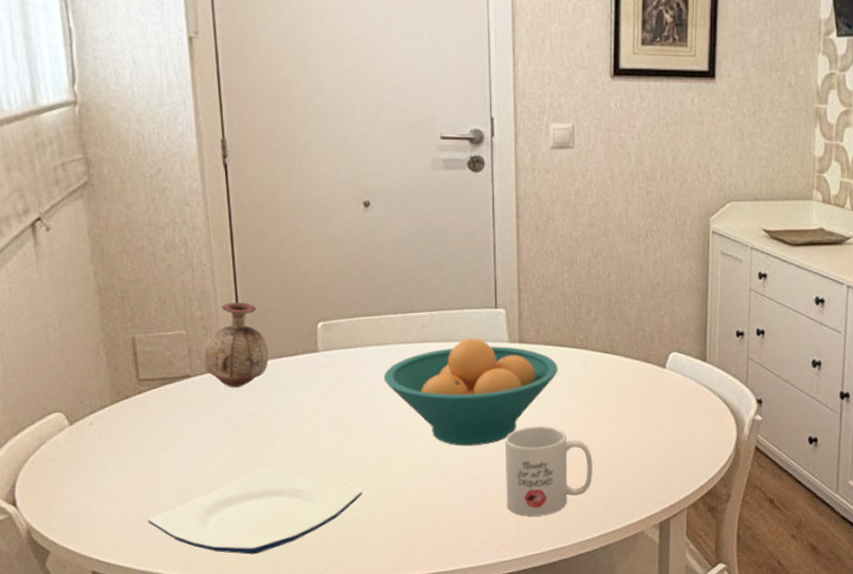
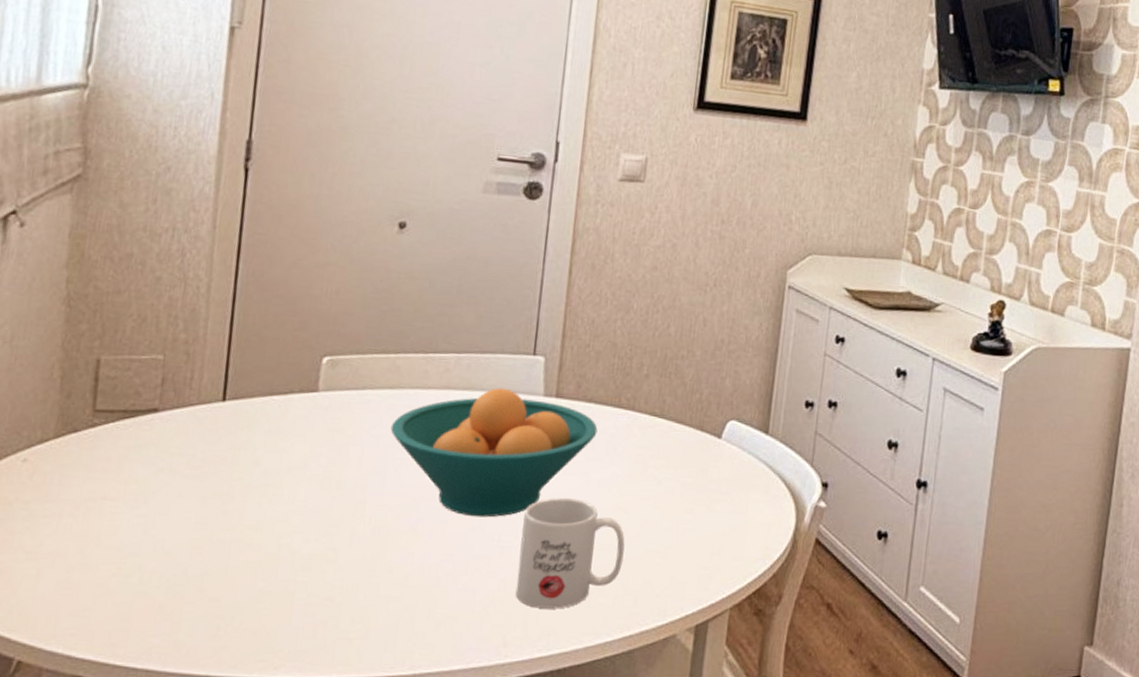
plate: present [147,467,363,555] -> none [69,528,344,638]
vase: present [203,303,270,388] -> none [177,326,260,429]

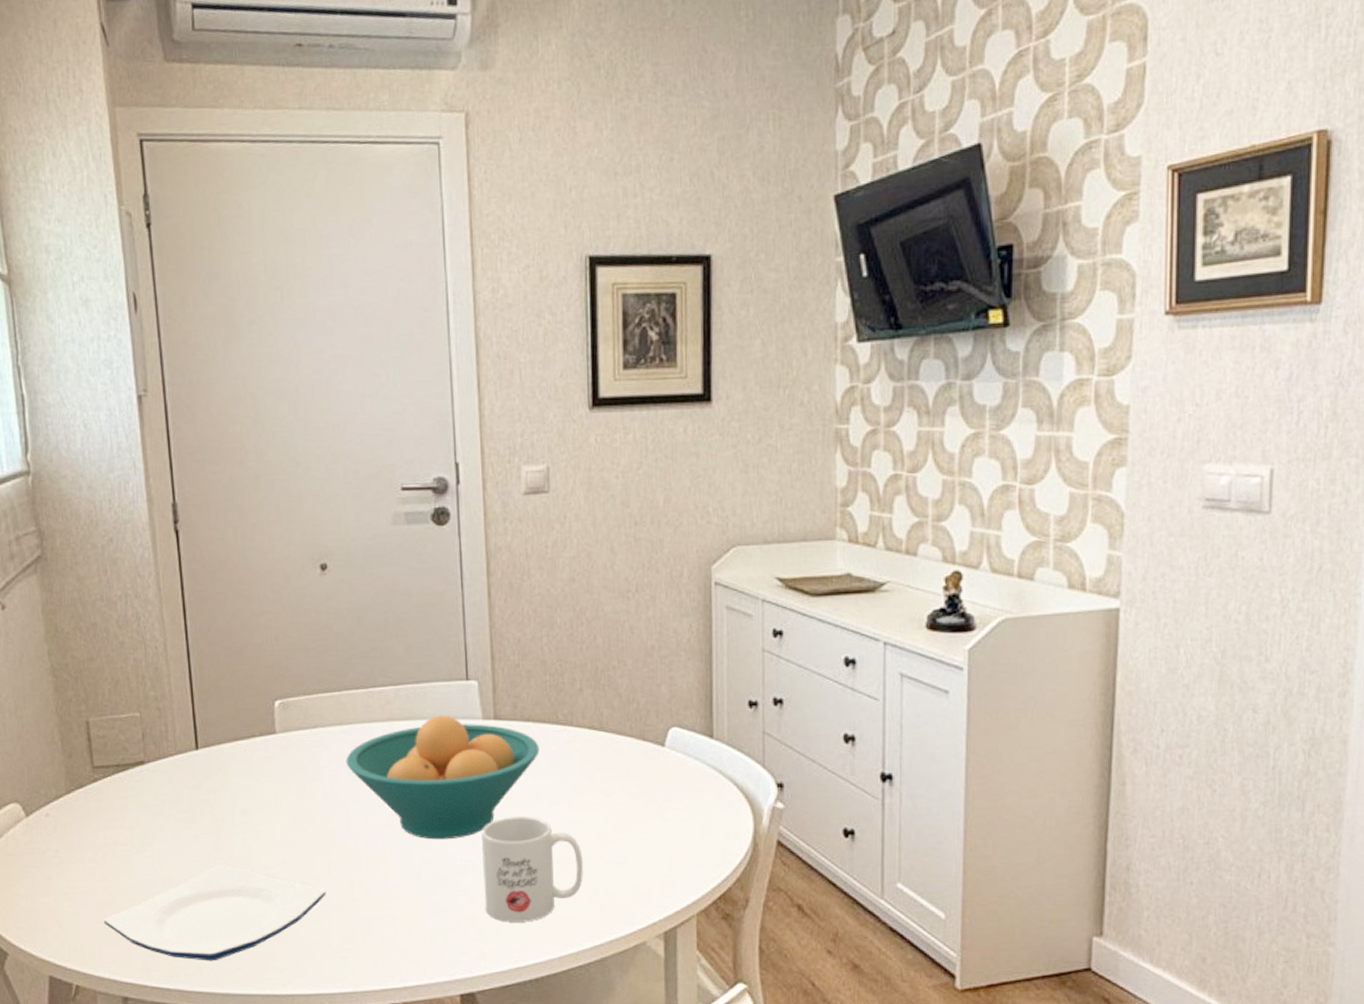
plate: none [69,528,344,638] -> present [103,863,326,961]

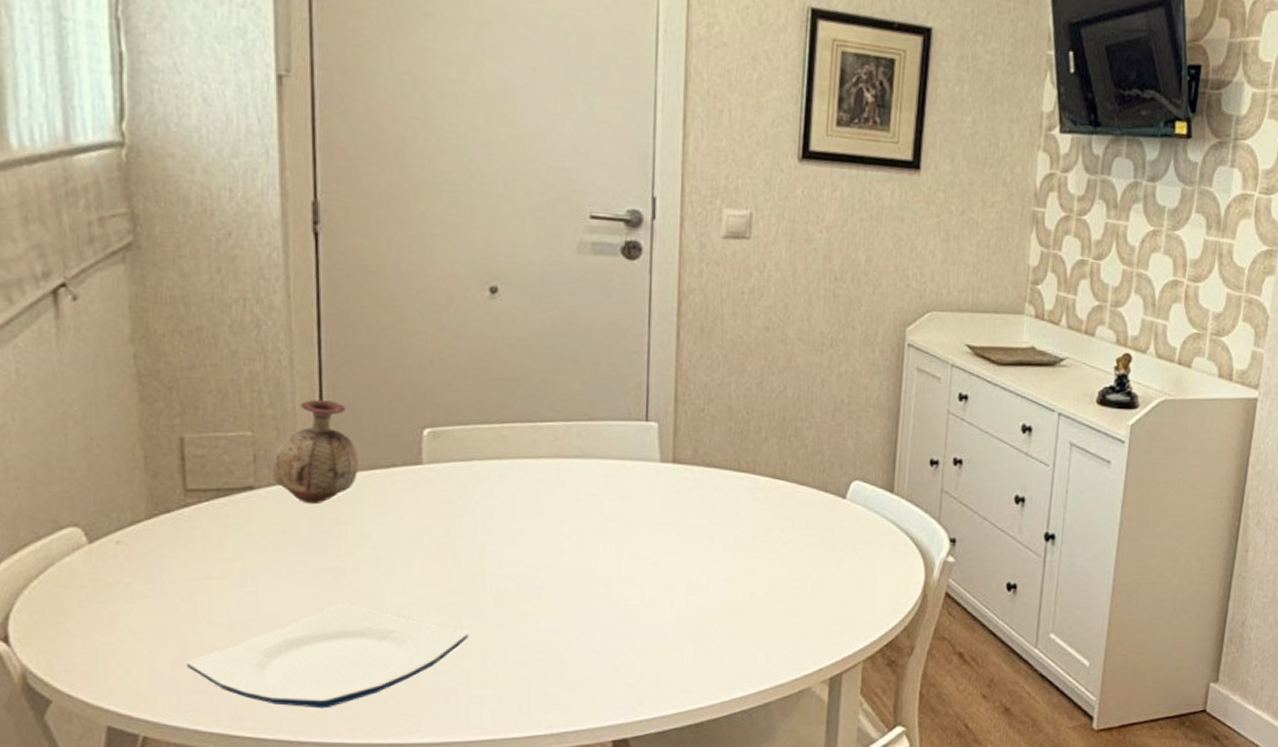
vase: none [157,680,225,775] -> present [272,400,360,505]
fruit bowl: present [346,715,540,840] -> none [503,455,719,583]
mug: present [482,817,583,922] -> none [647,562,754,668]

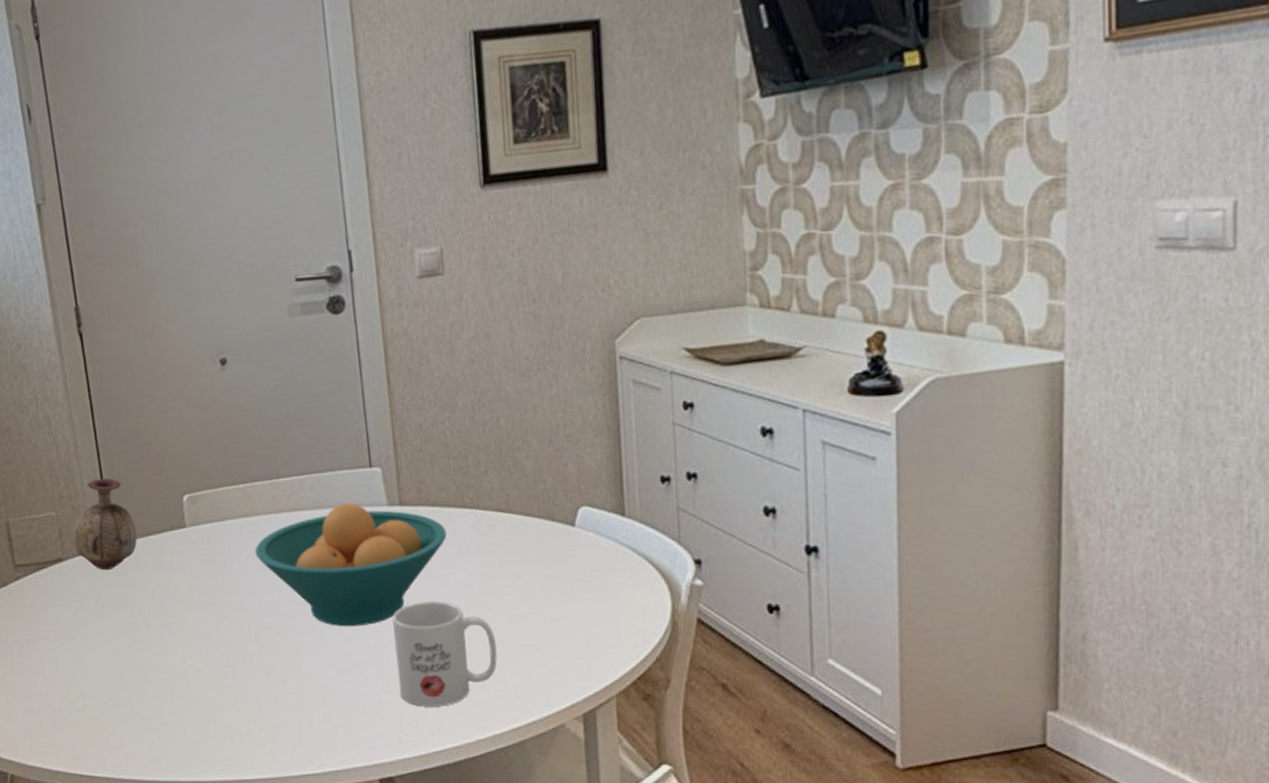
plate: present [186,602,469,709] -> none [33,655,243,750]
fruit bowl: none [503,455,719,583] -> present [255,503,447,627]
mug: none [647,562,754,668] -> present [392,601,497,707]

